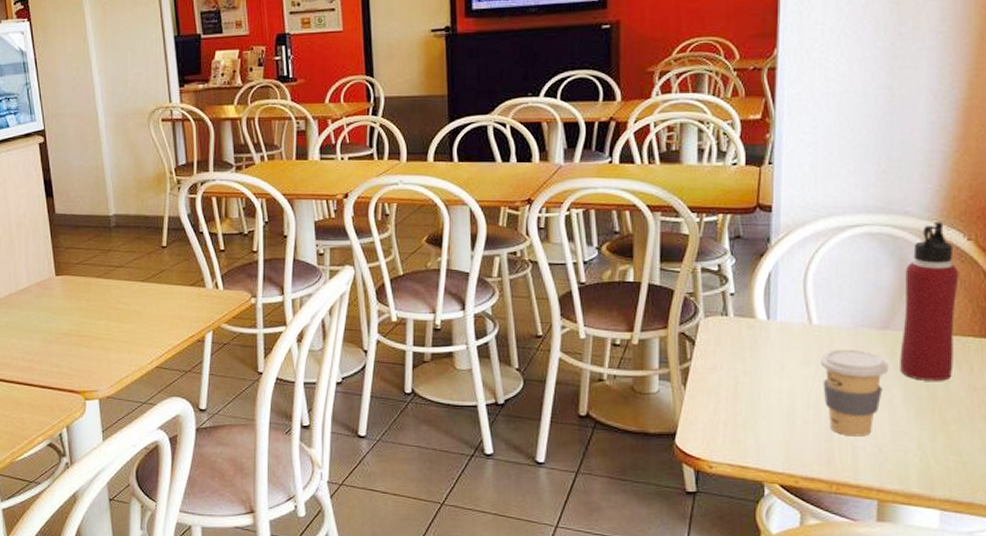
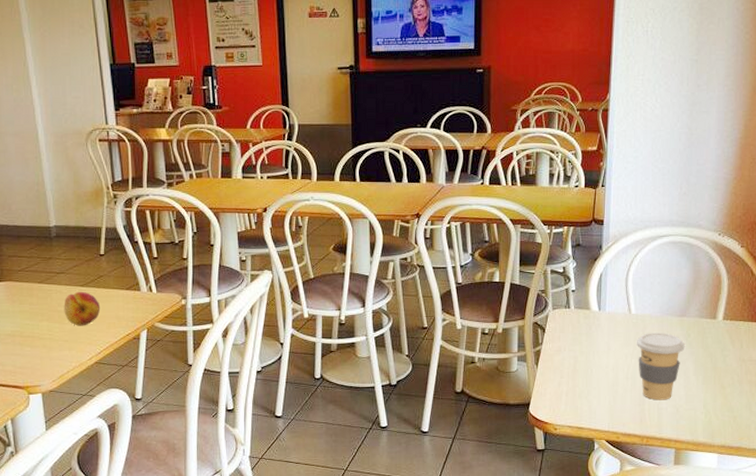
fruit: none [123,287,162,326] -> present [64,291,101,326]
water bottle: present [900,221,959,381] -> none [693,233,735,356]

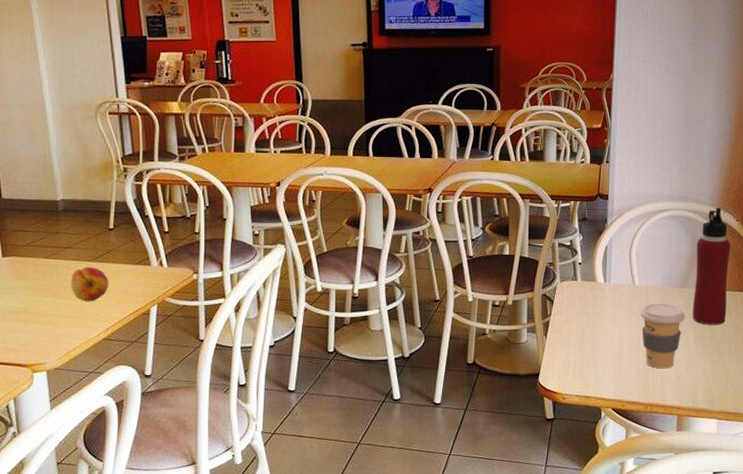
water bottle: none [693,233,735,356] -> present [693,207,731,325]

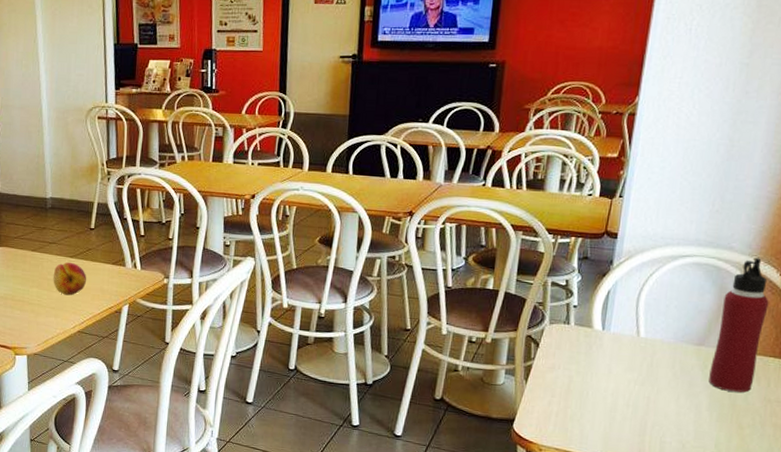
coffee cup: present [640,303,685,369] -> none [642,359,700,434]

